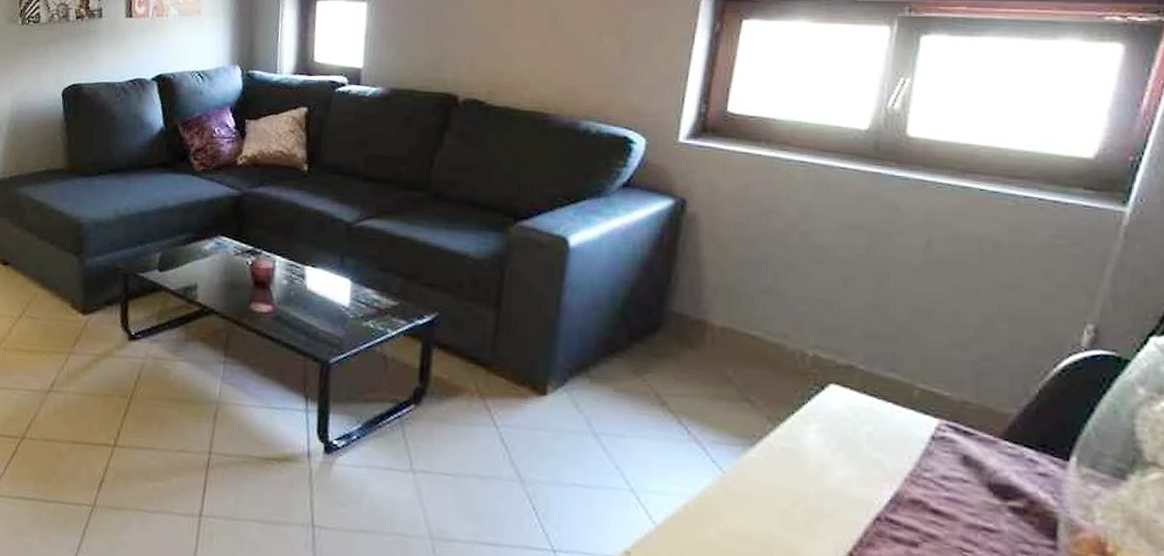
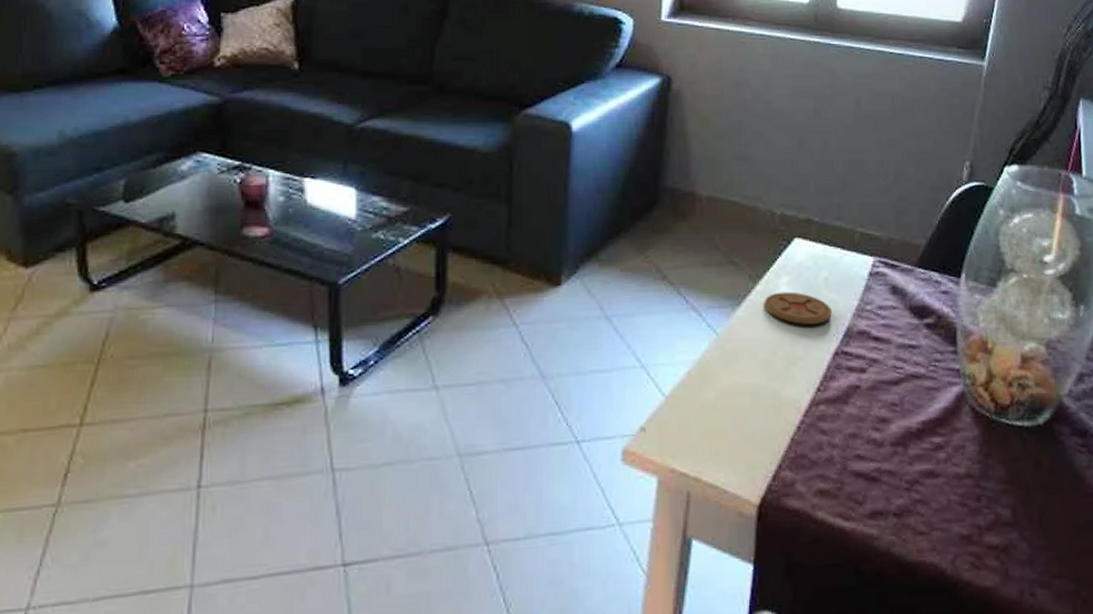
coaster: none [785,439,876,483] -> present [764,291,833,325]

